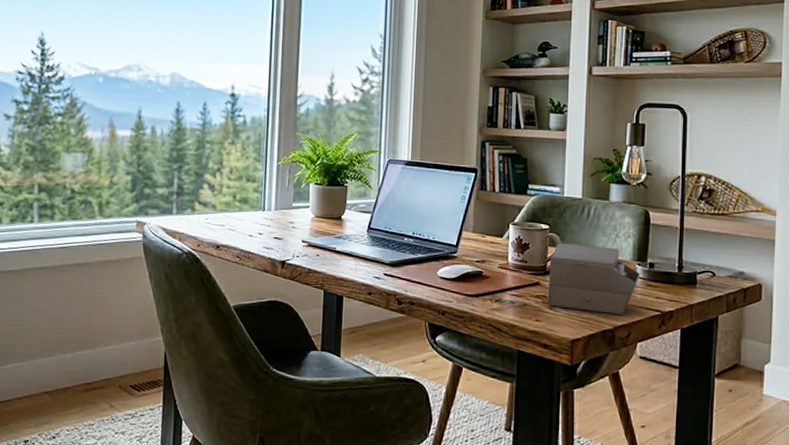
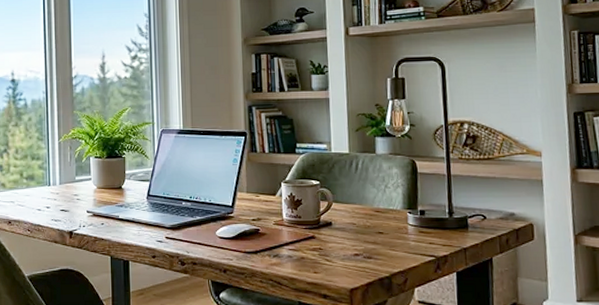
sewing box: present [548,243,641,316] -> none [322,197,413,263]

